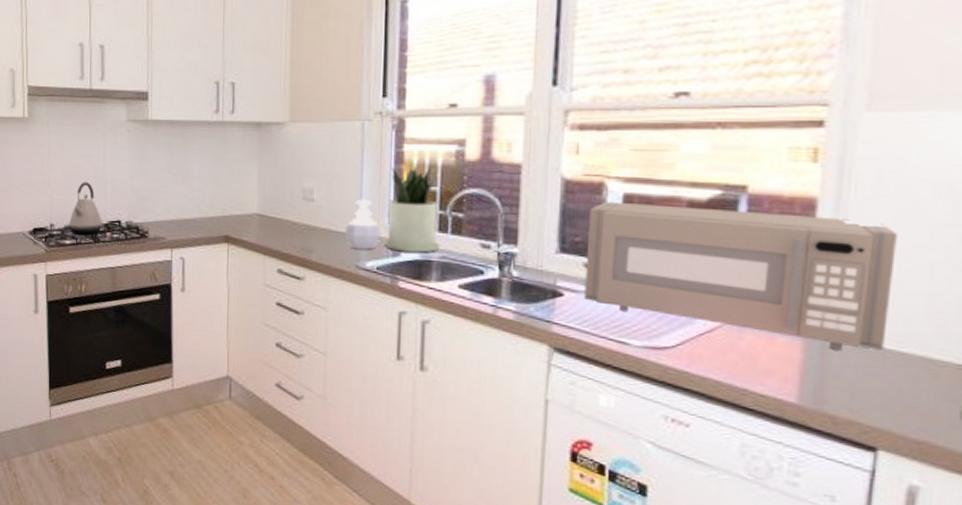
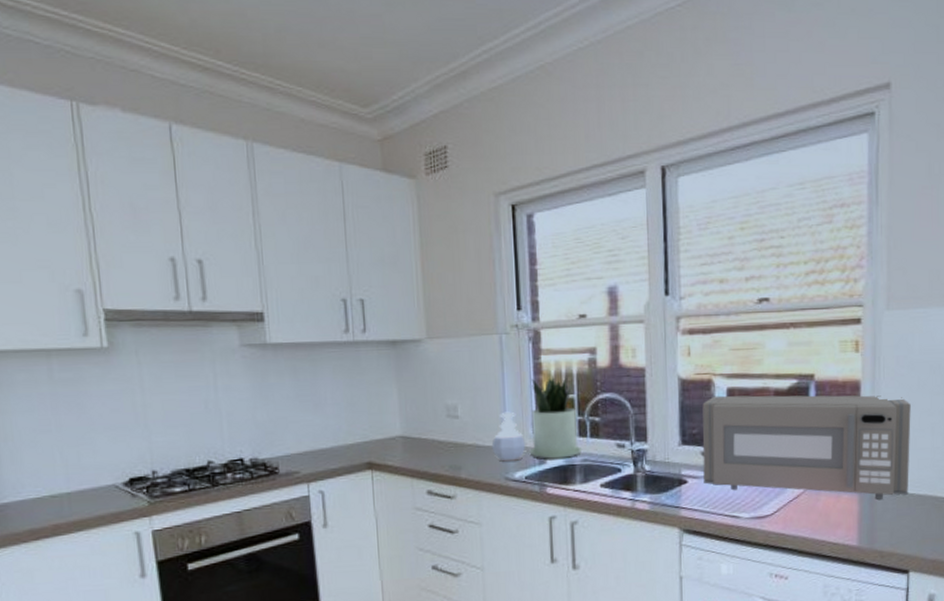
kettle: present [69,182,102,235] -> none [177,418,220,480]

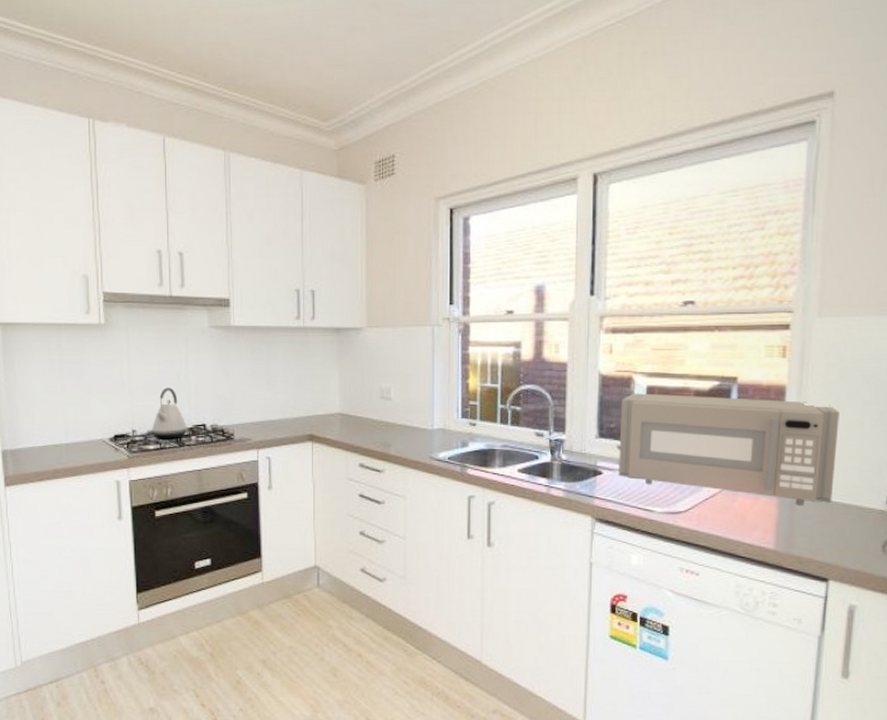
kettle: none [177,418,220,480] -> present [152,387,187,440]
soap dispenser: present [491,411,526,462] -> none [419,396,451,442]
planter: present [529,376,583,459] -> none [453,366,503,443]

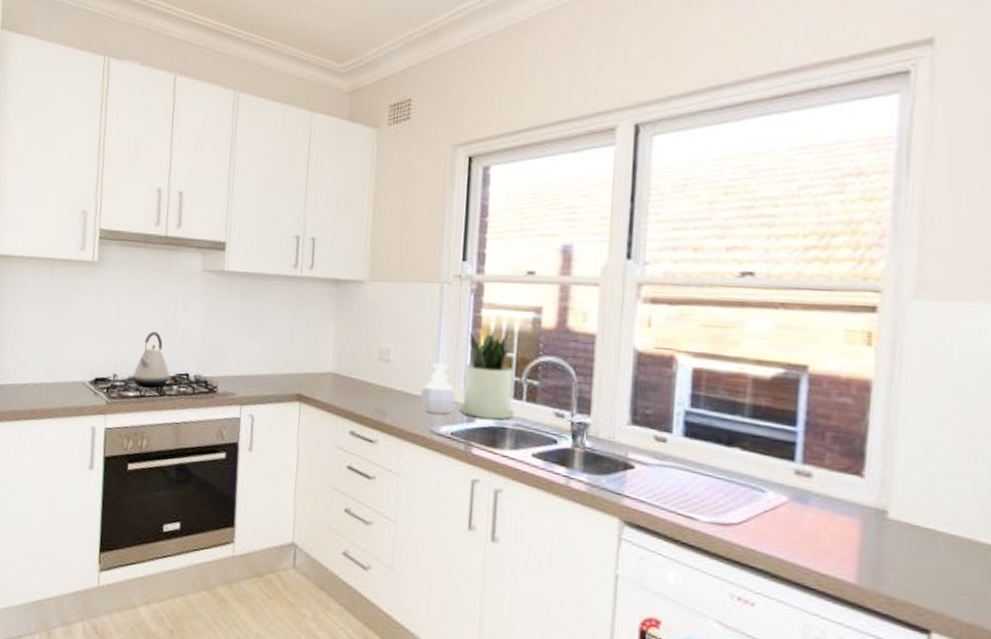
soap dispenser: none [419,396,451,442] -> present [419,362,456,415]
planter: none [453,366,503,443] -> present [458,331,516,420]
microwave: present [618,393,839,505] -> none [654,375,944,532]

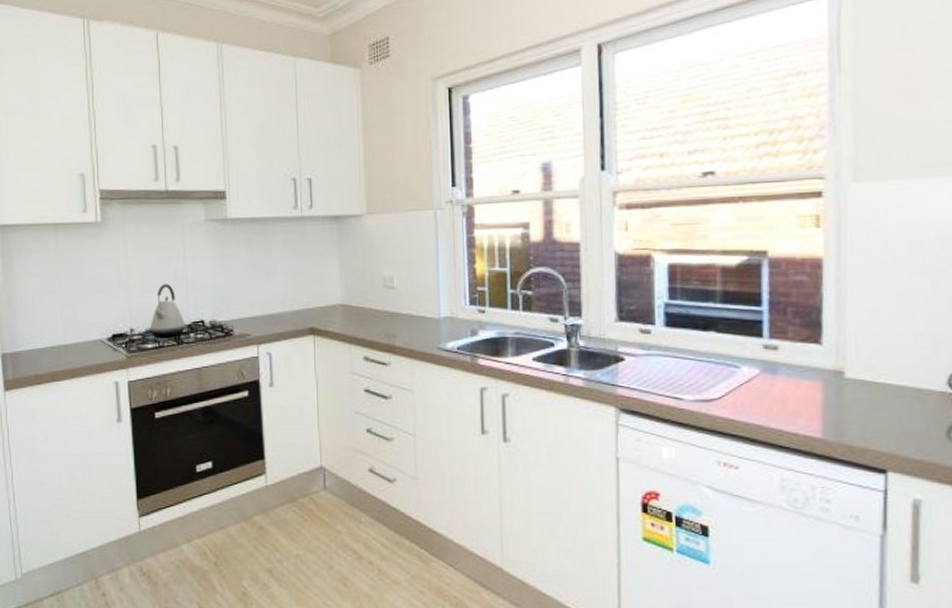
soap dispenser: present [419,362,456,415] -> none [425,283,459,332]
planter: present [458,331,516,420] -> none [461,250,515,331]

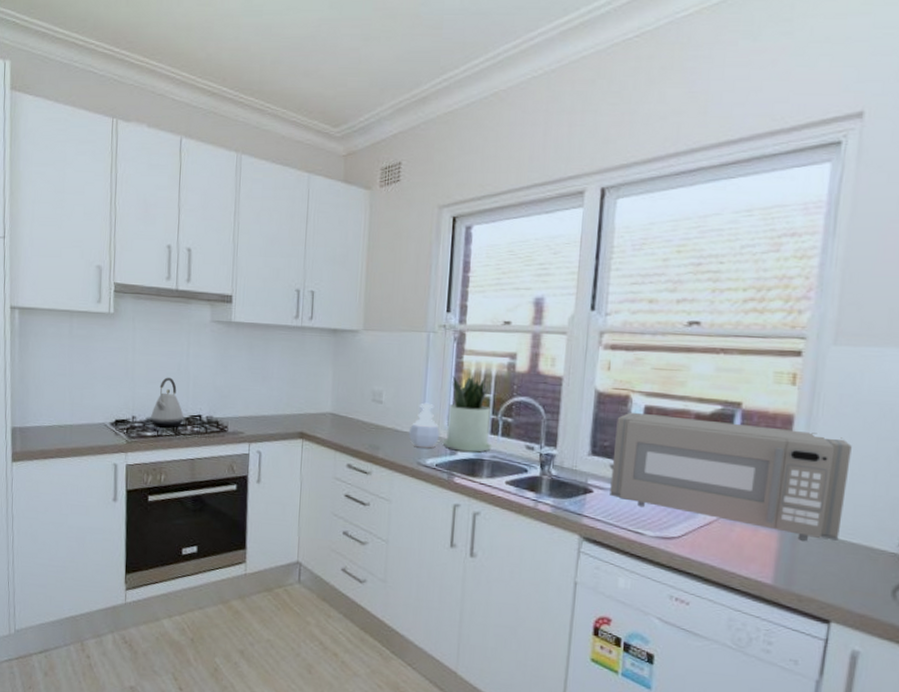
soap dispenser: none [425,283,459,332] -> present [408,402,441,449]
planter: none [461,250,515,331] -> present [442,375,493,453]
microwave: none [641,271,886,388] -> present [610,412,852,541]

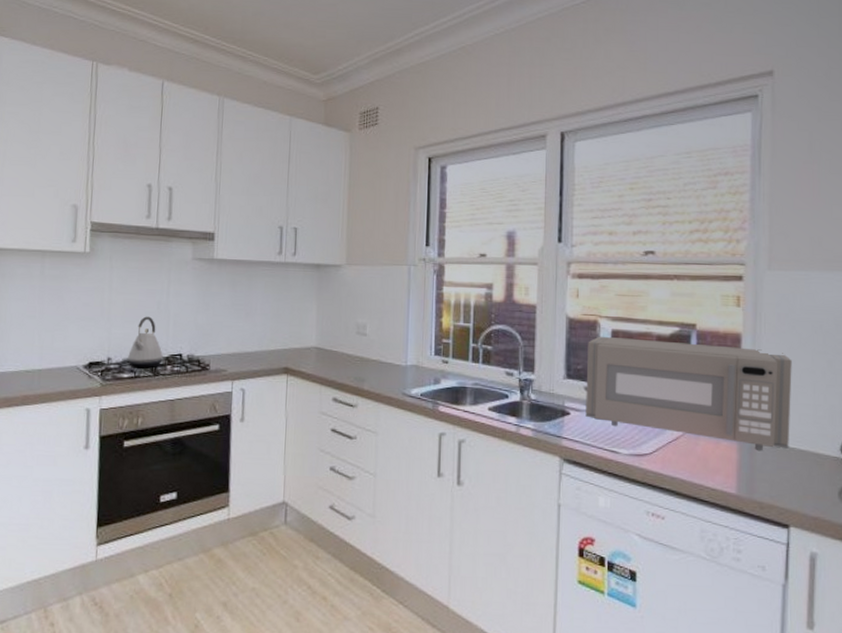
soap dispenser: present [408,402,441,449] -> none [393,333,424,379]
planter: present [442,375,493,453] -> none [426,306,474,381]

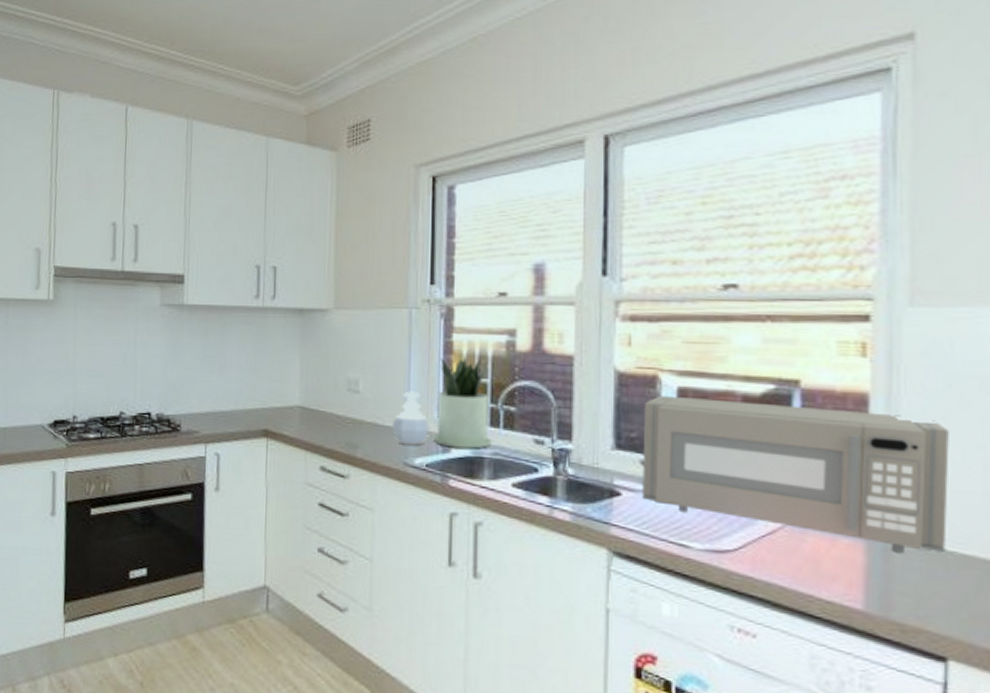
kettle: present [128,316,163,369] -> none [94,370,130,428]
soap dispenser: none [393,333,424,379] -> present [391,391,430,446]
planter: none [426,306,474,381] -> present [432,357,494,449]

